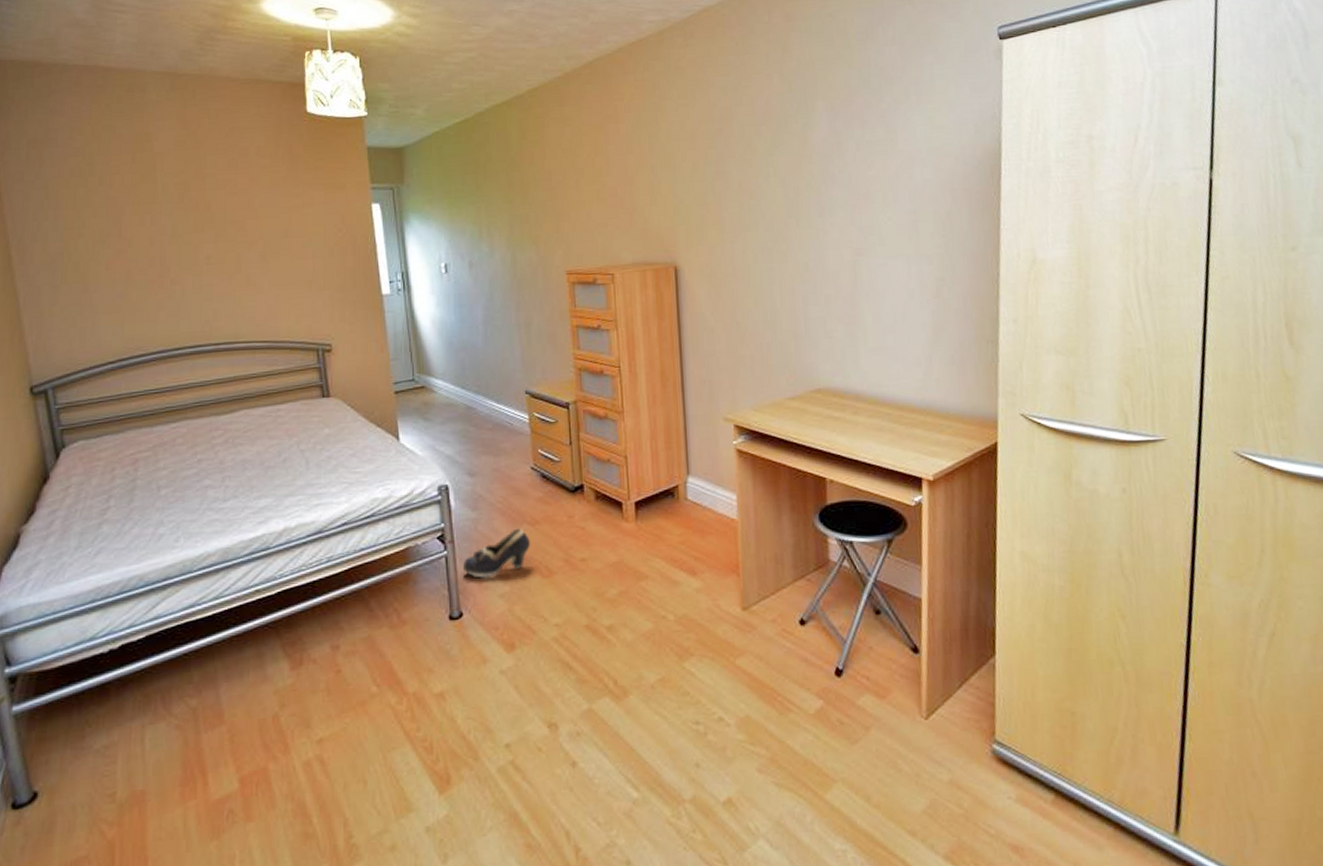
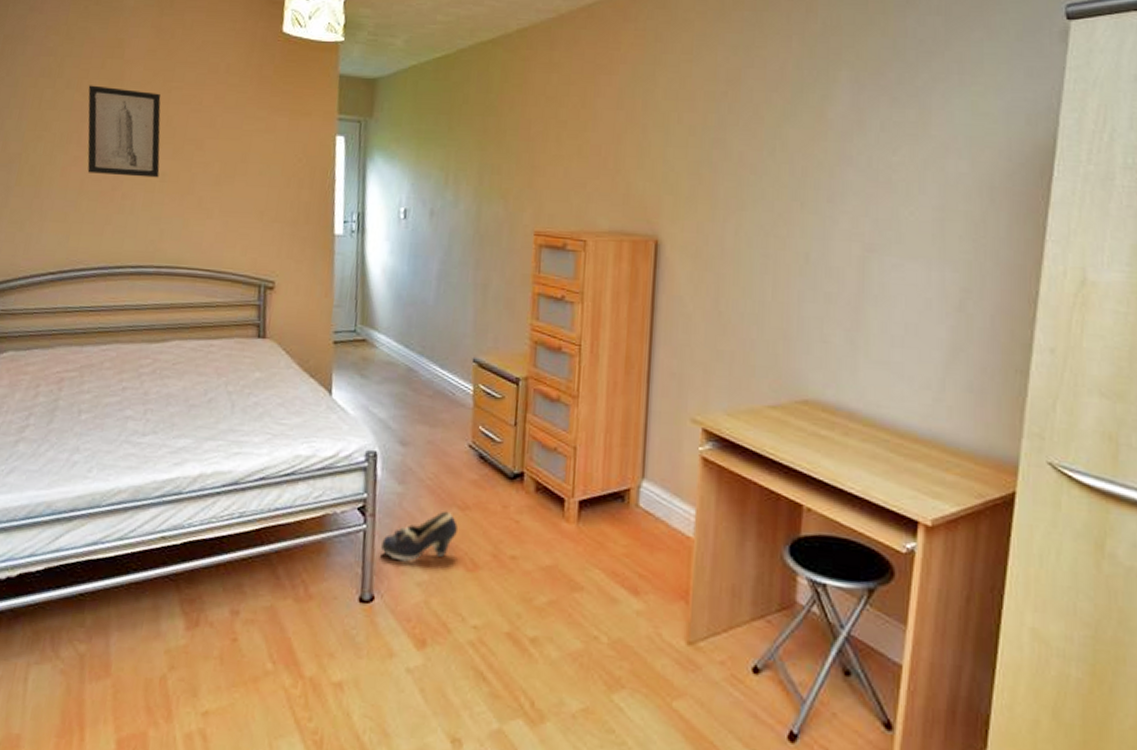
wall art: none [121,179,205,264] -> present [87,85,161,178]

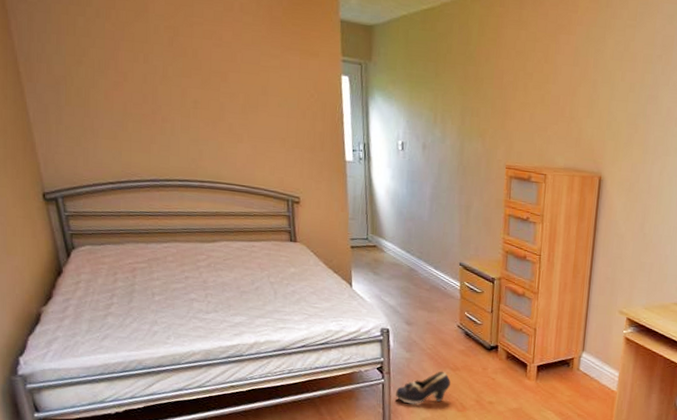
wall art: present [87,85,161,178] -> none [116,15,192,105]

